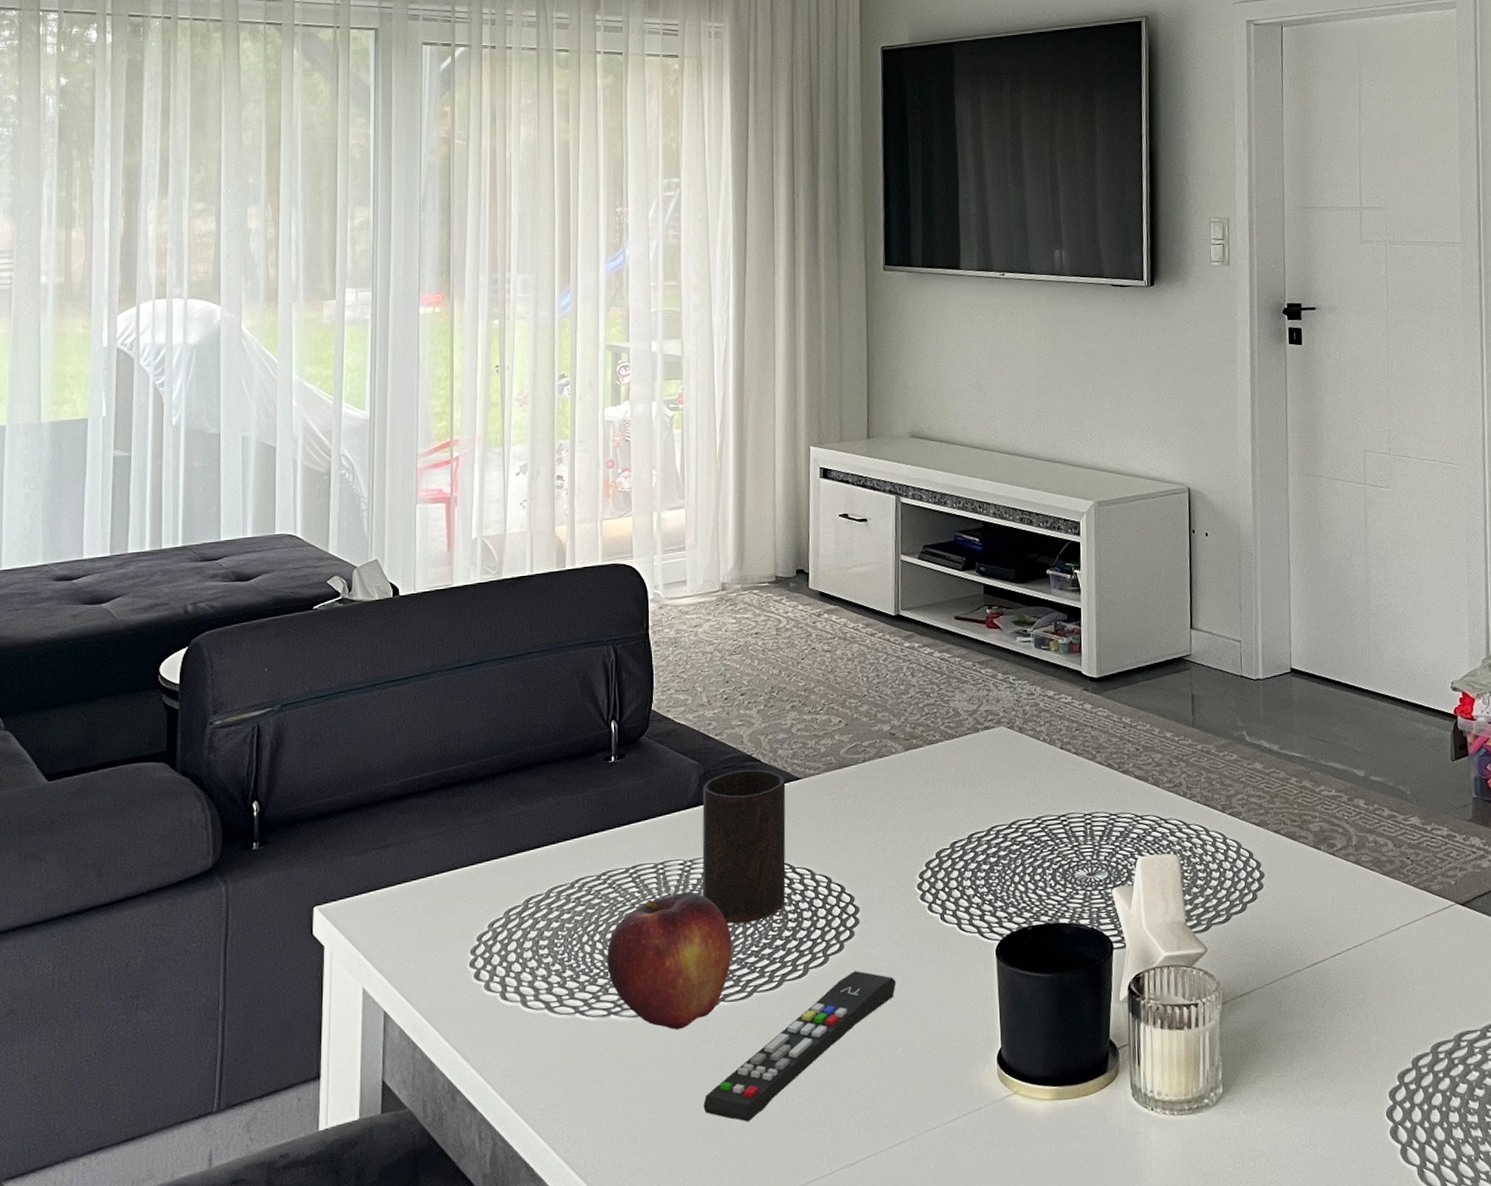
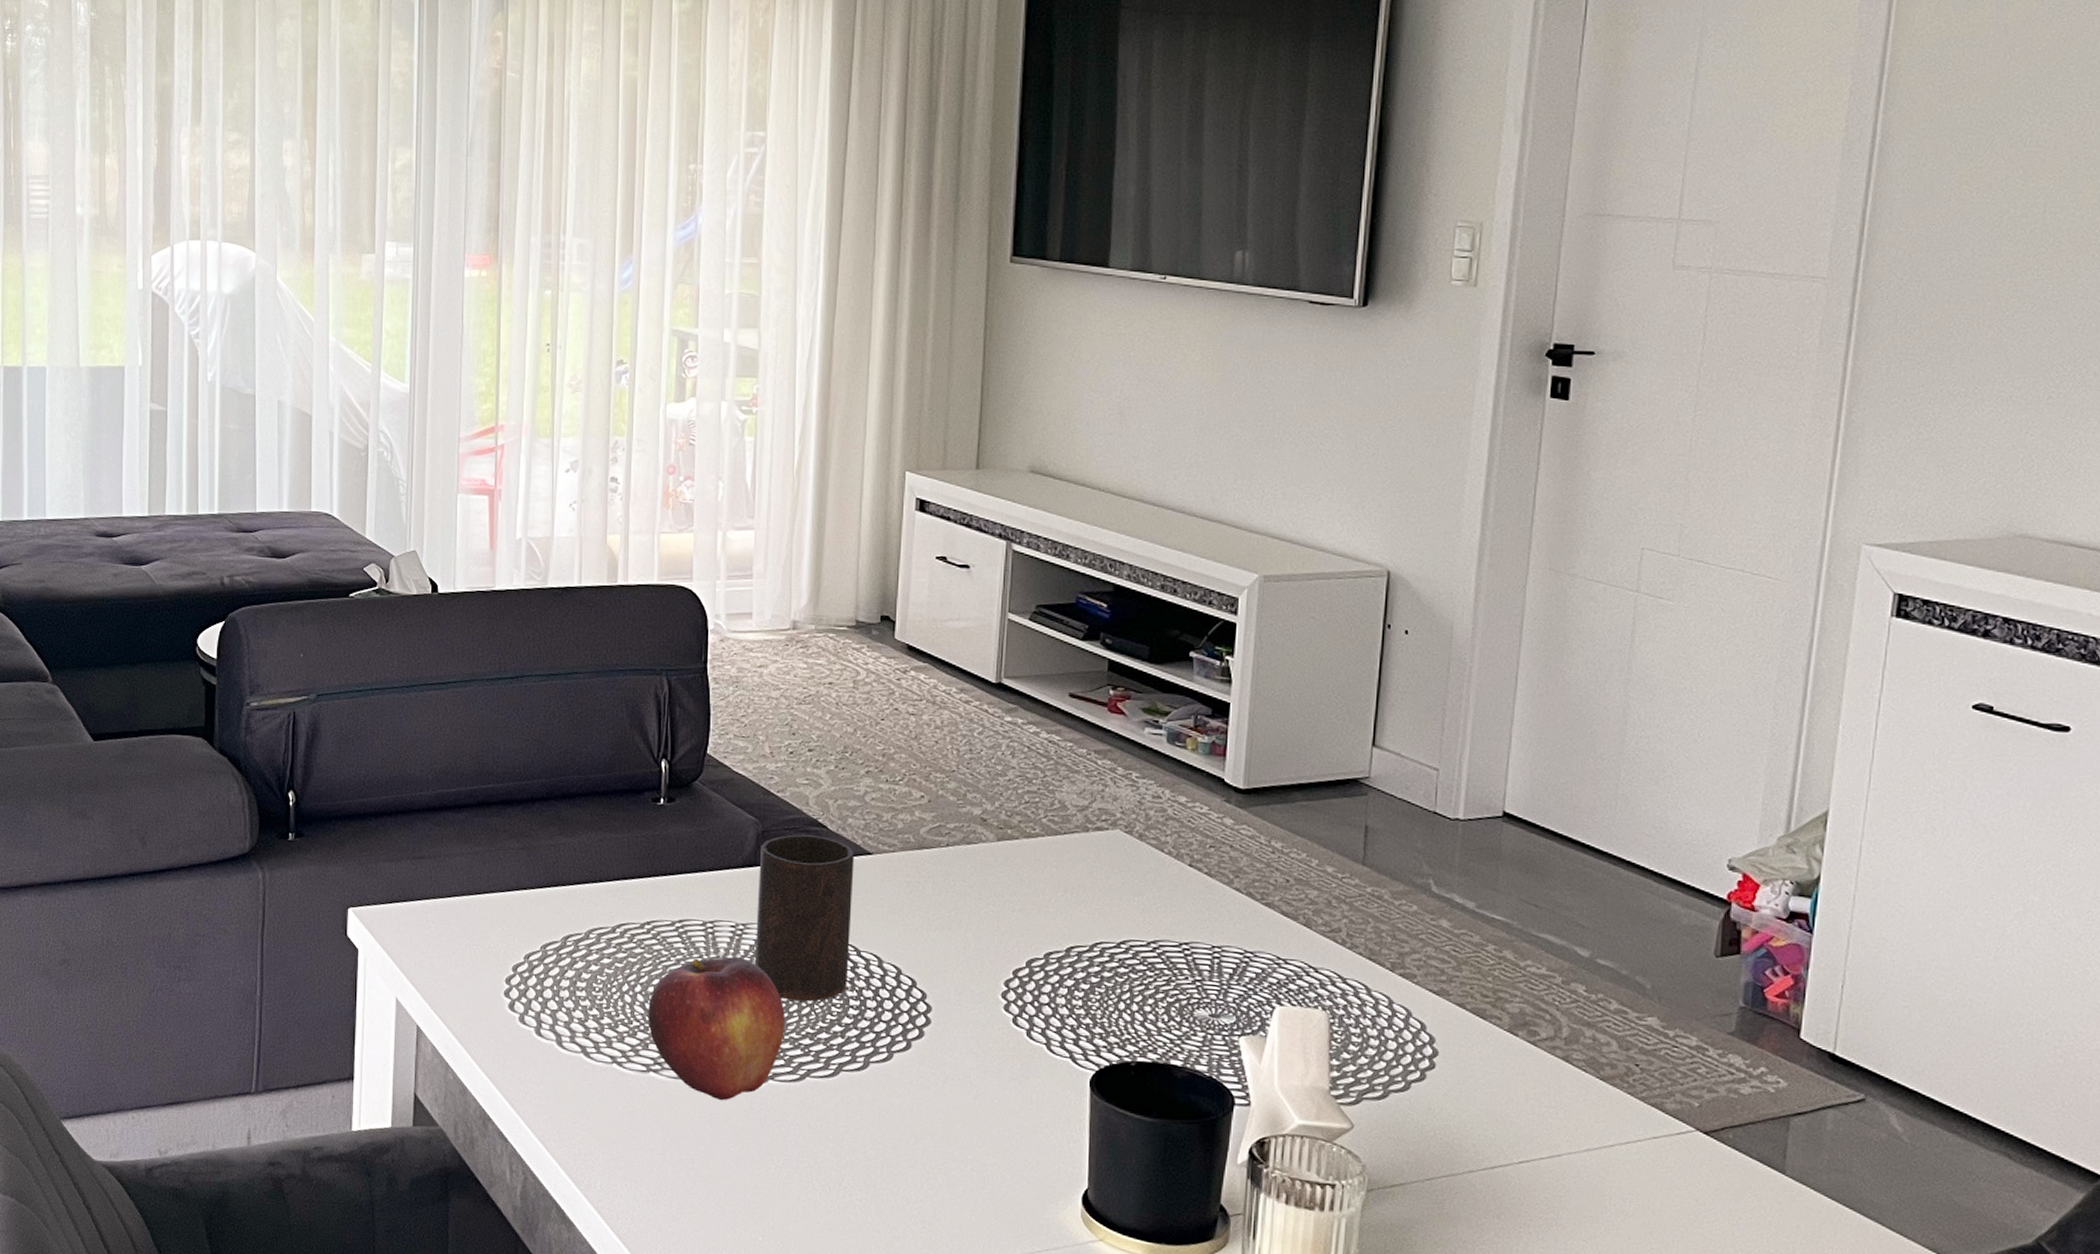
remote control: present [703,971,897,1122] -> none [745,1074,970,1210]

